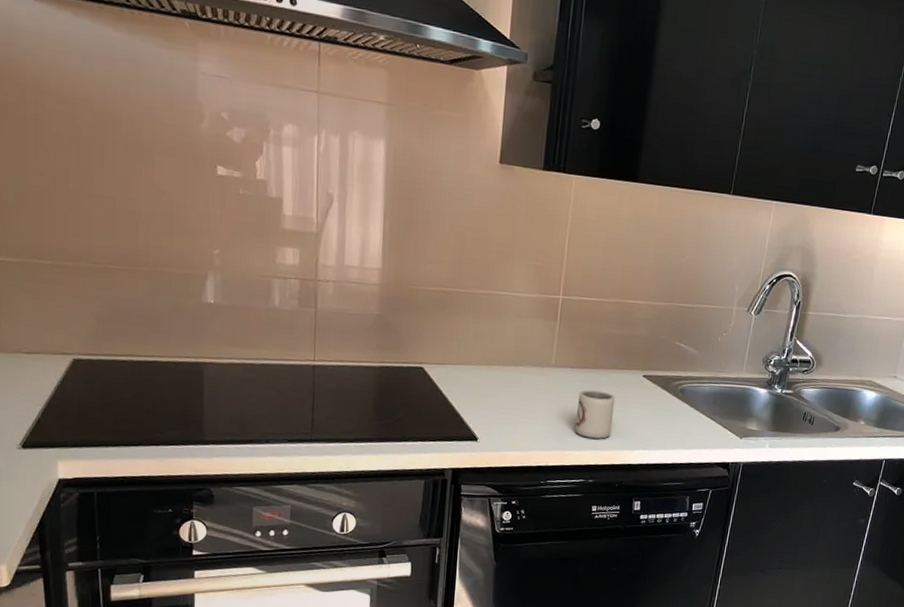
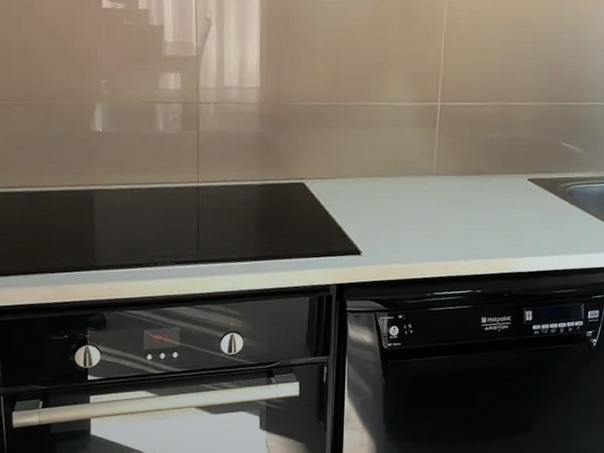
cup: present [574,390,616,439] -> none [459,197,501,247]

